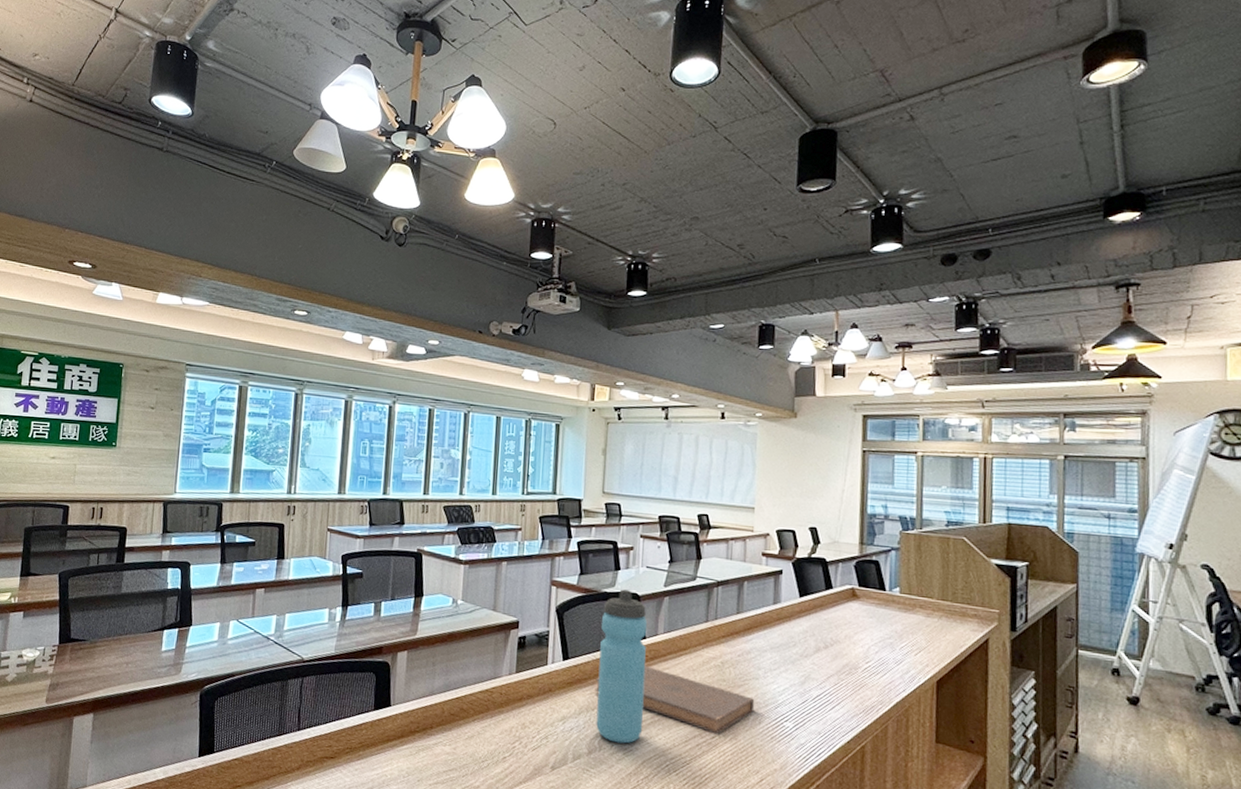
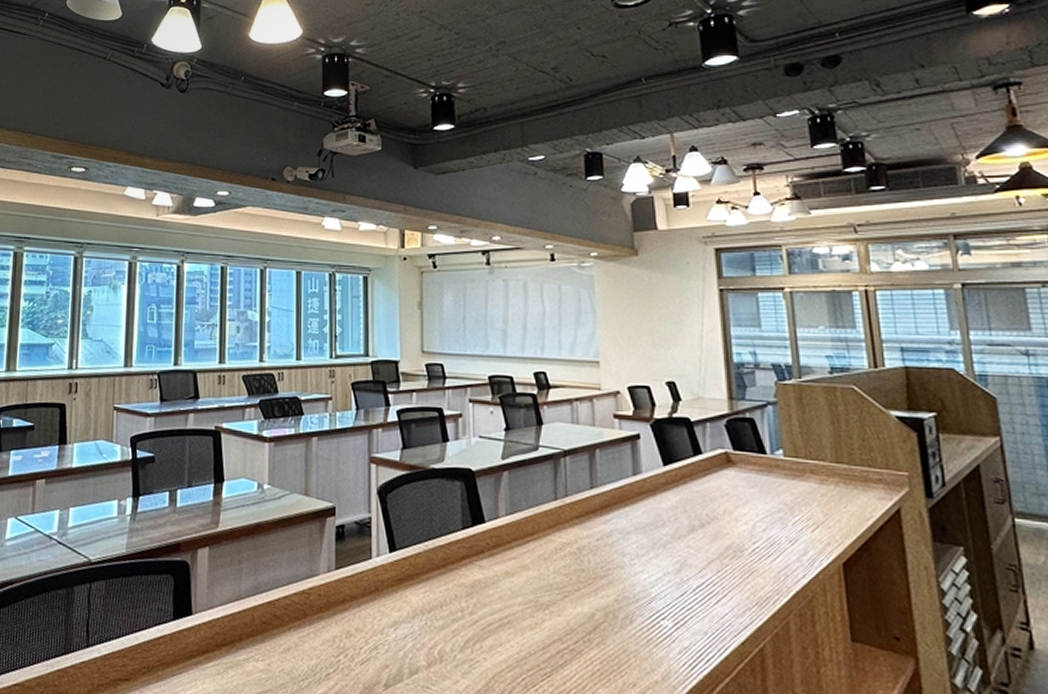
book: present [594,666,755,734] -> none [429,556,623,638]
water bottle: present [596,589,648,744] -> none [432,464,490,653]

